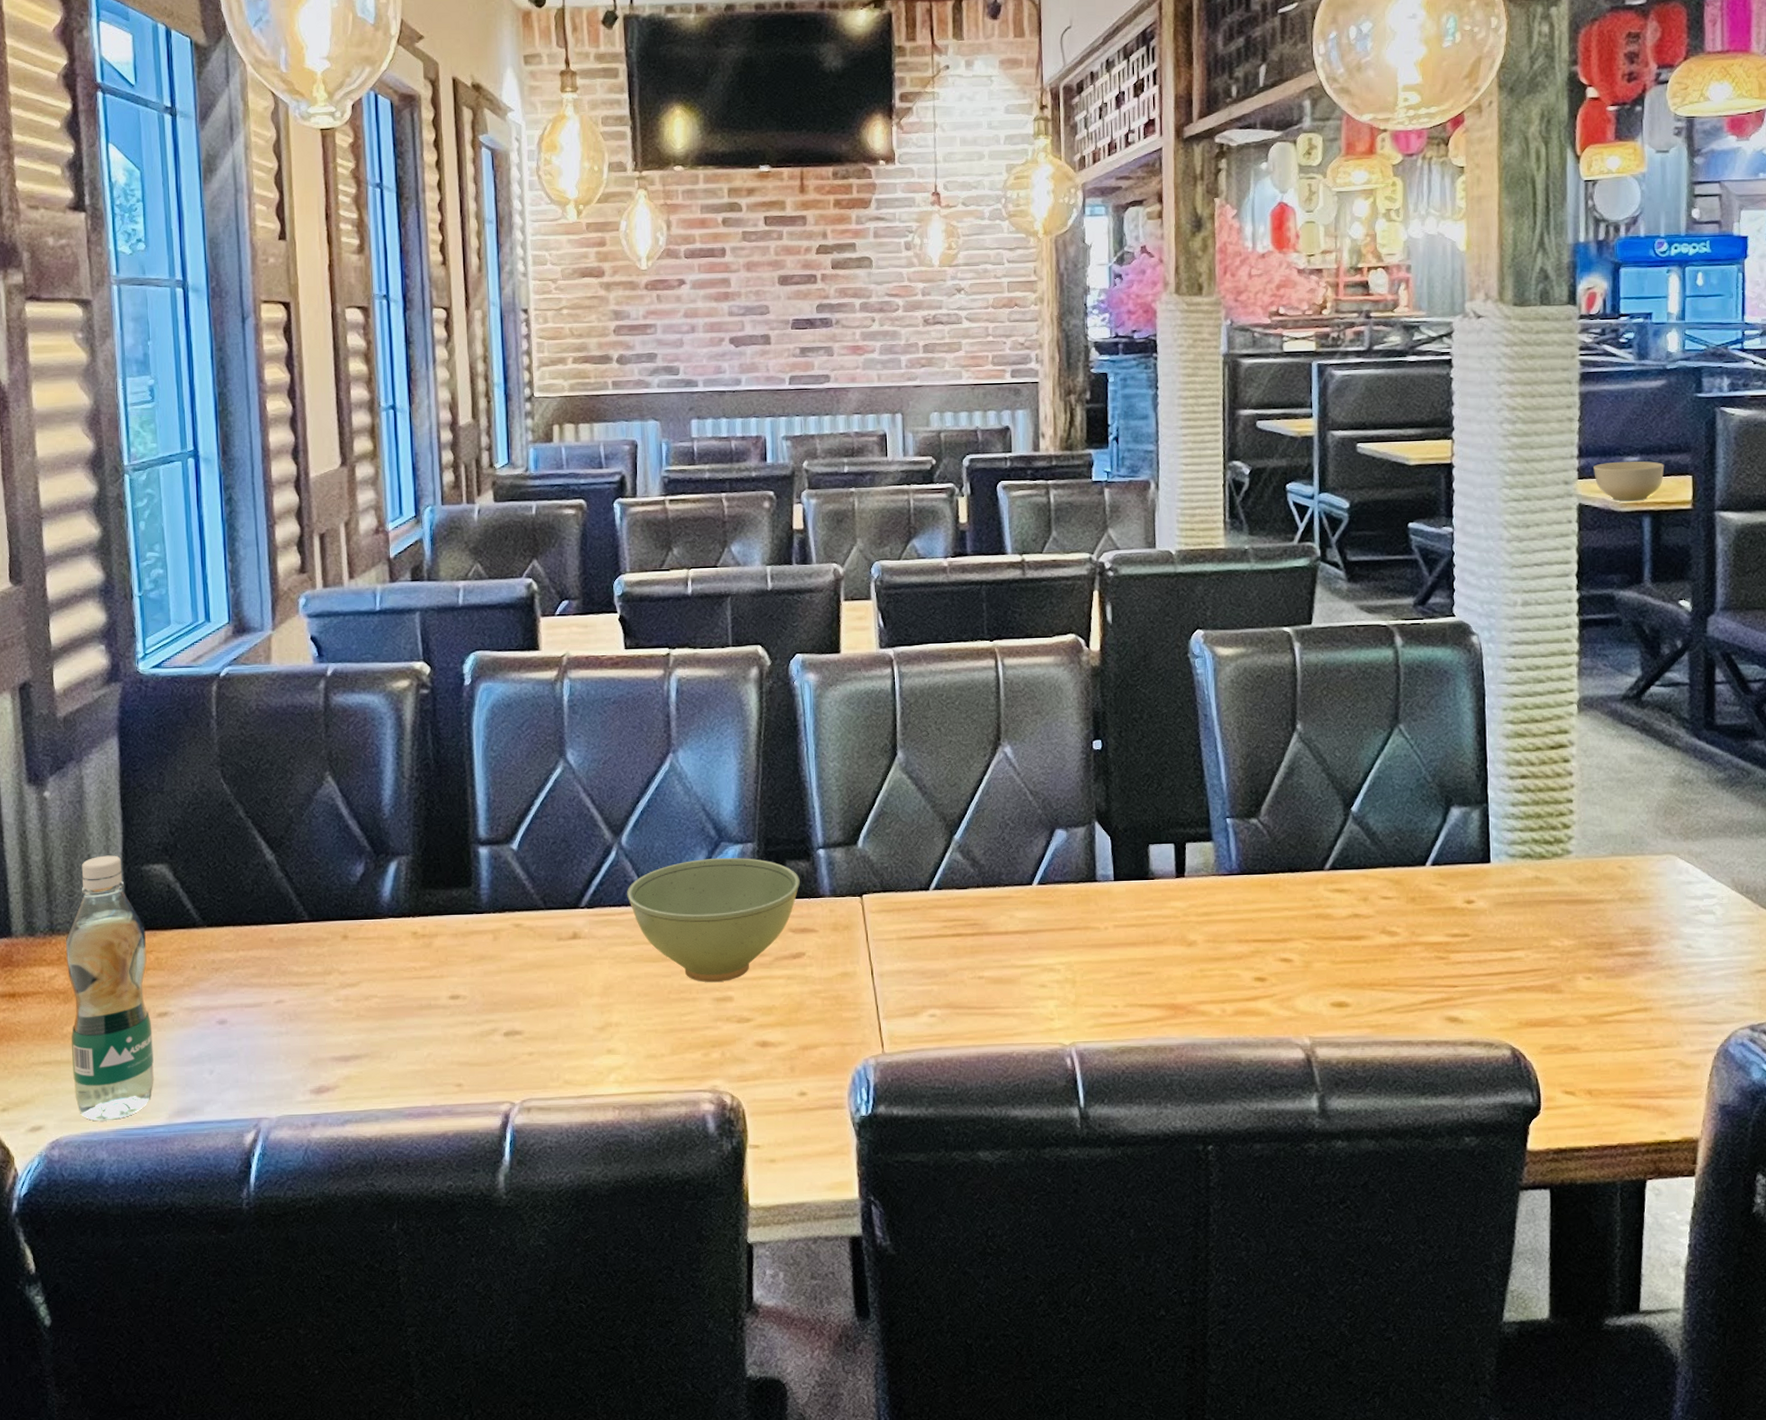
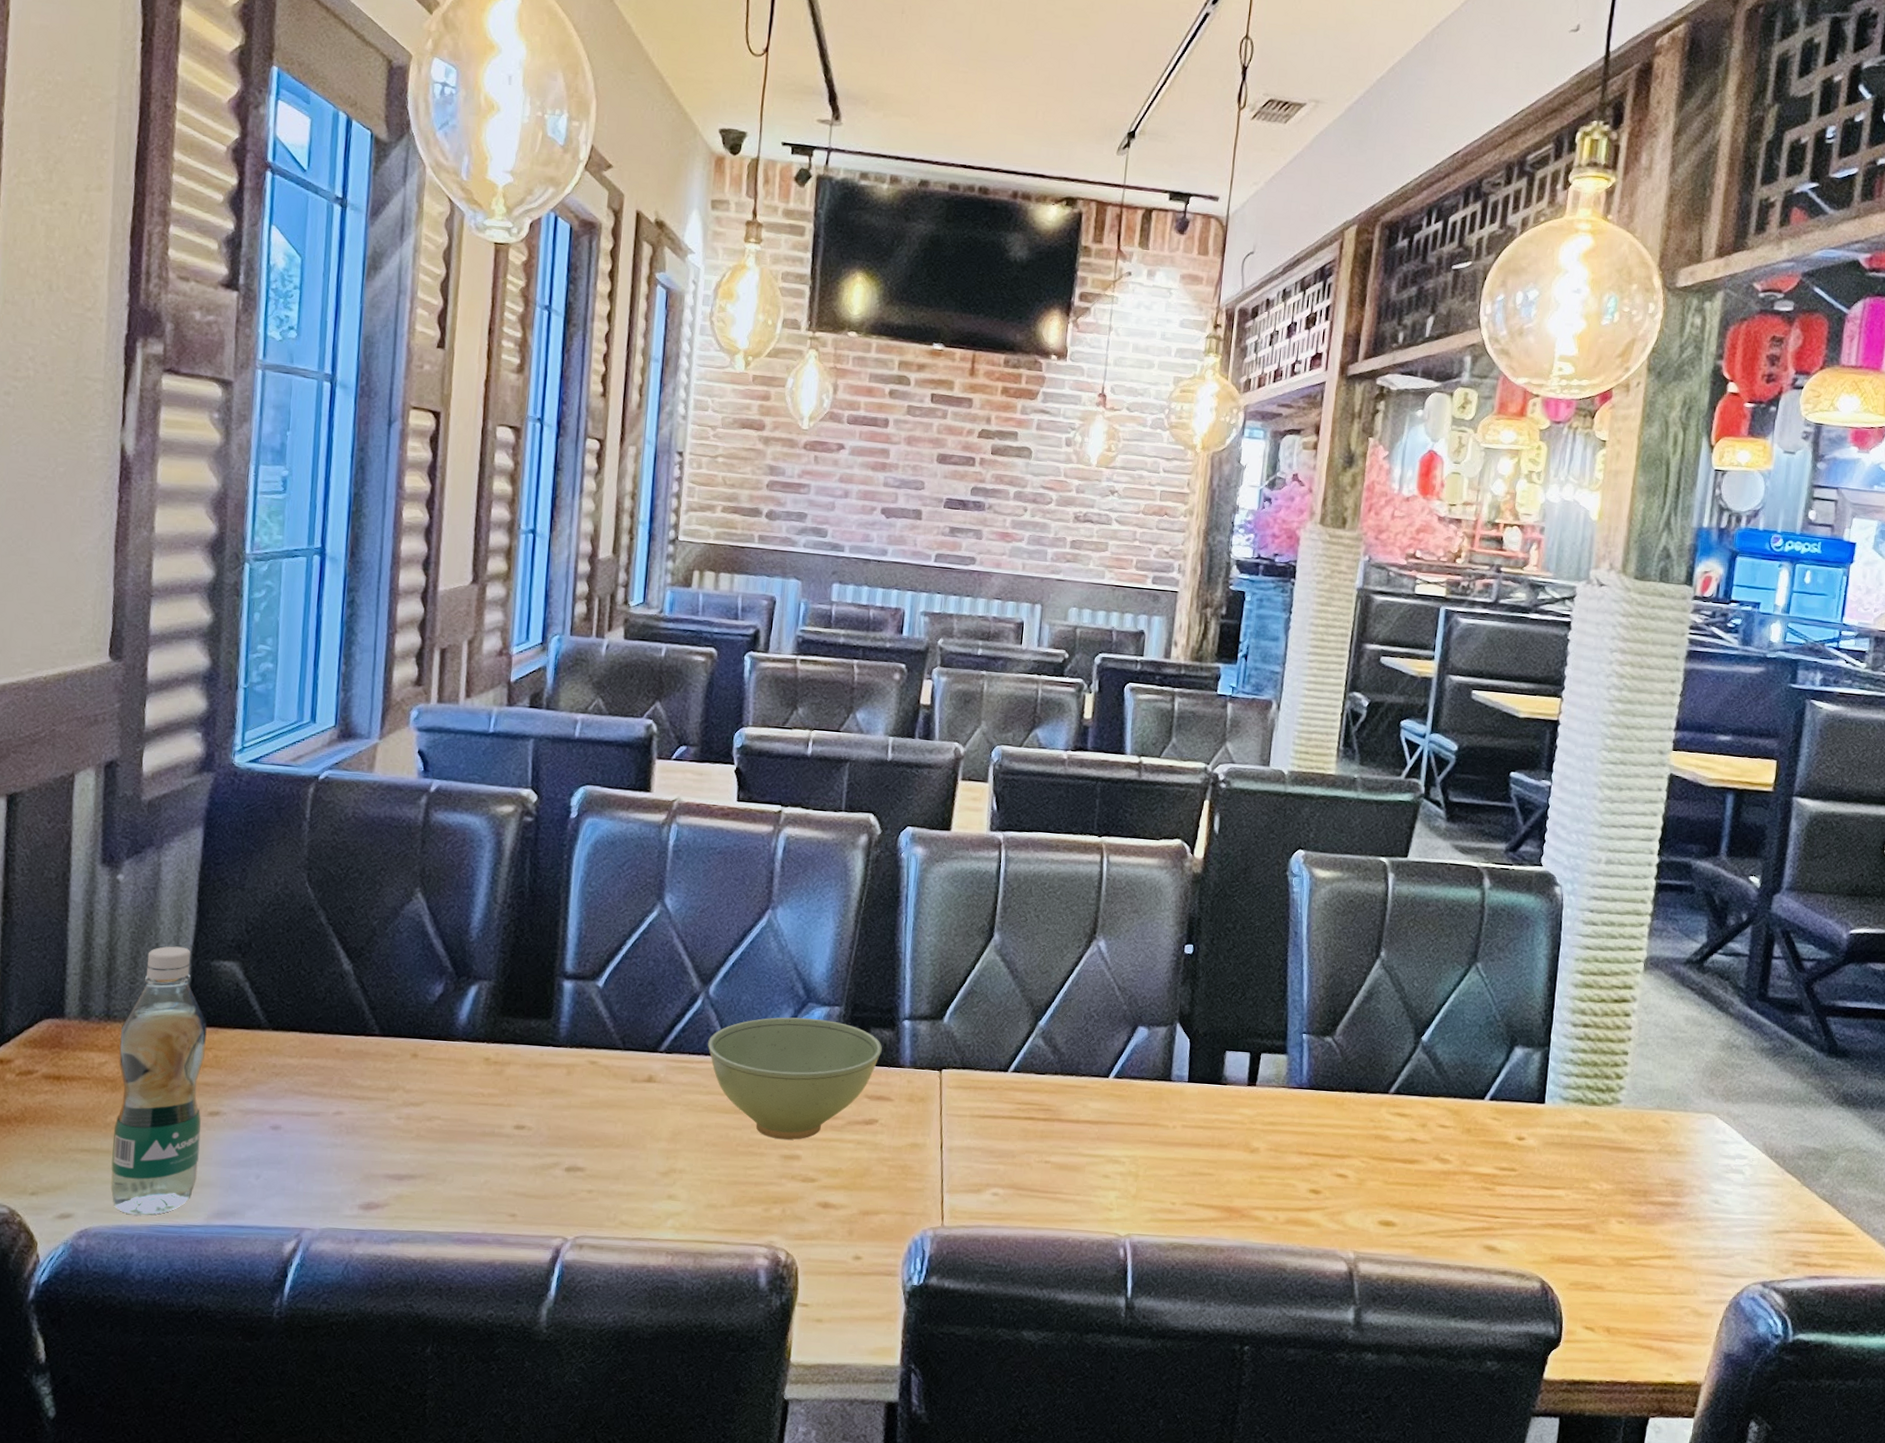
bowl: present [1593,461,1665,501] -> none [1687,738,1753,778]

